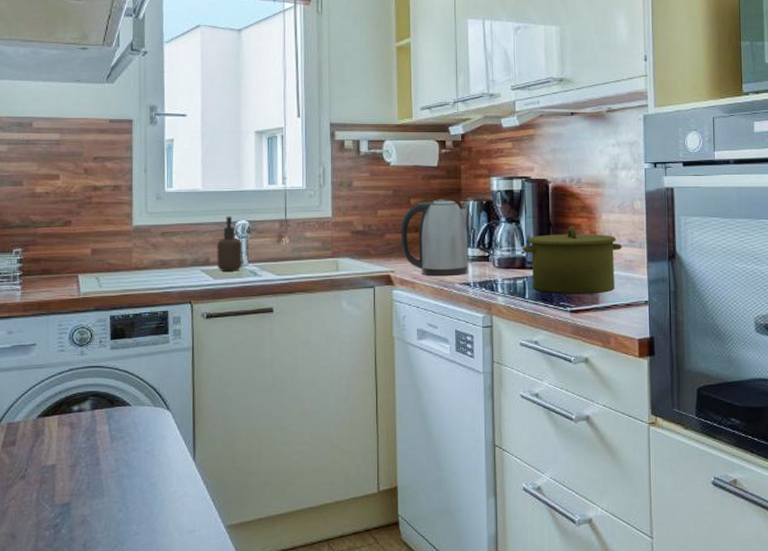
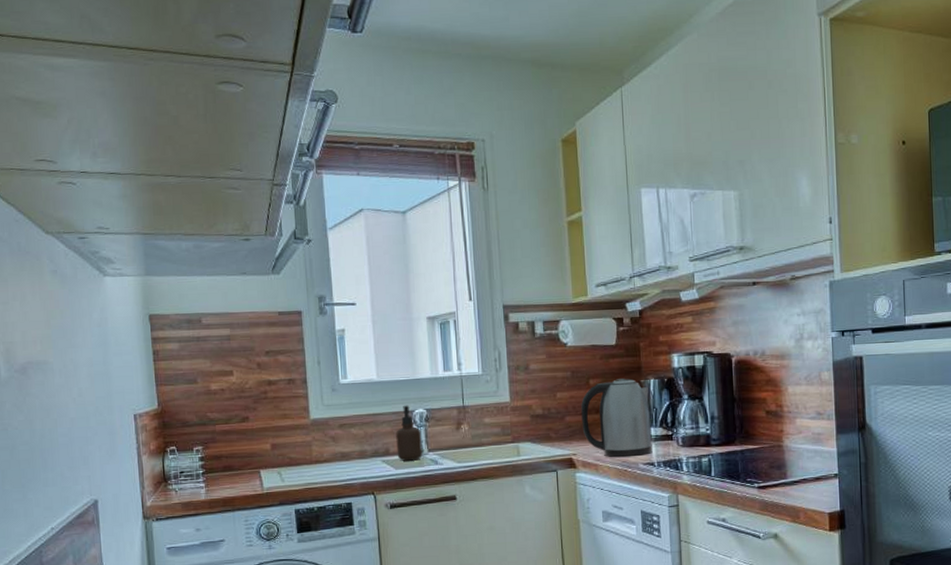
cooking pot: present [522,226,622,295] -> none [706,400,810,471]

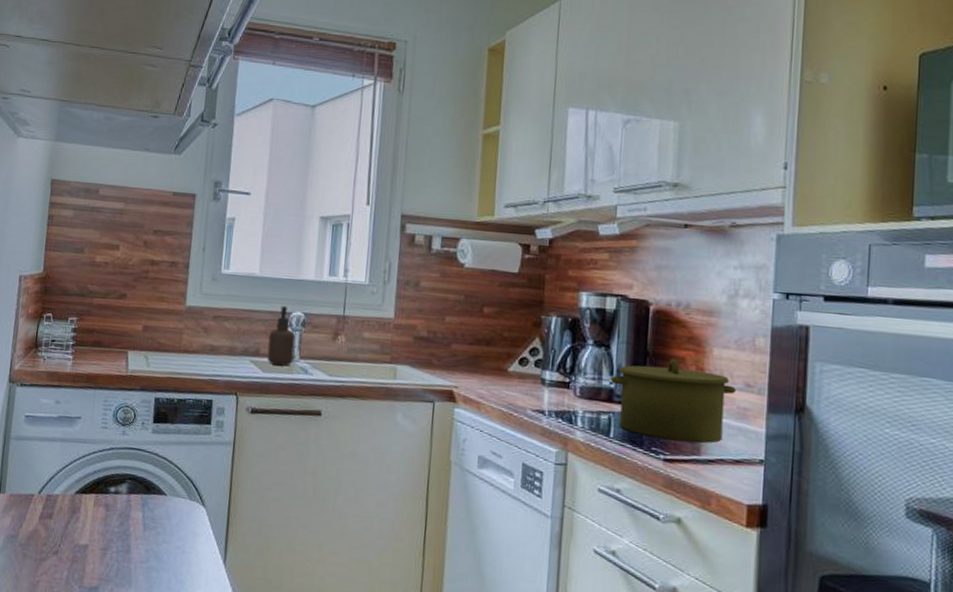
kettle: present [581,377,653,458] -> none [468,310,550,401]
cooking pot: none [706,400,810,471] -> present [610,358,736,443]

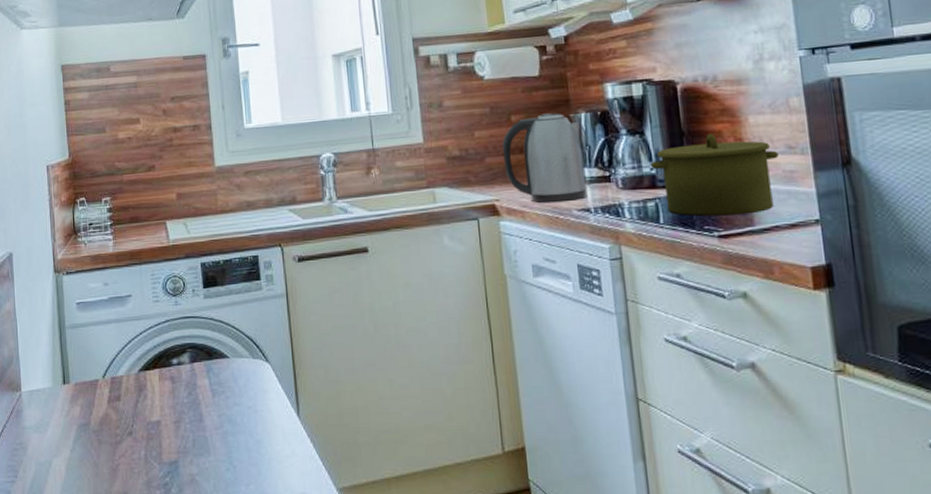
soap dispenser: present [267,305,296,366] -> none [302,149,331,210]
kettle: none [468,310,550,401] -> present [502,112,588,204]

